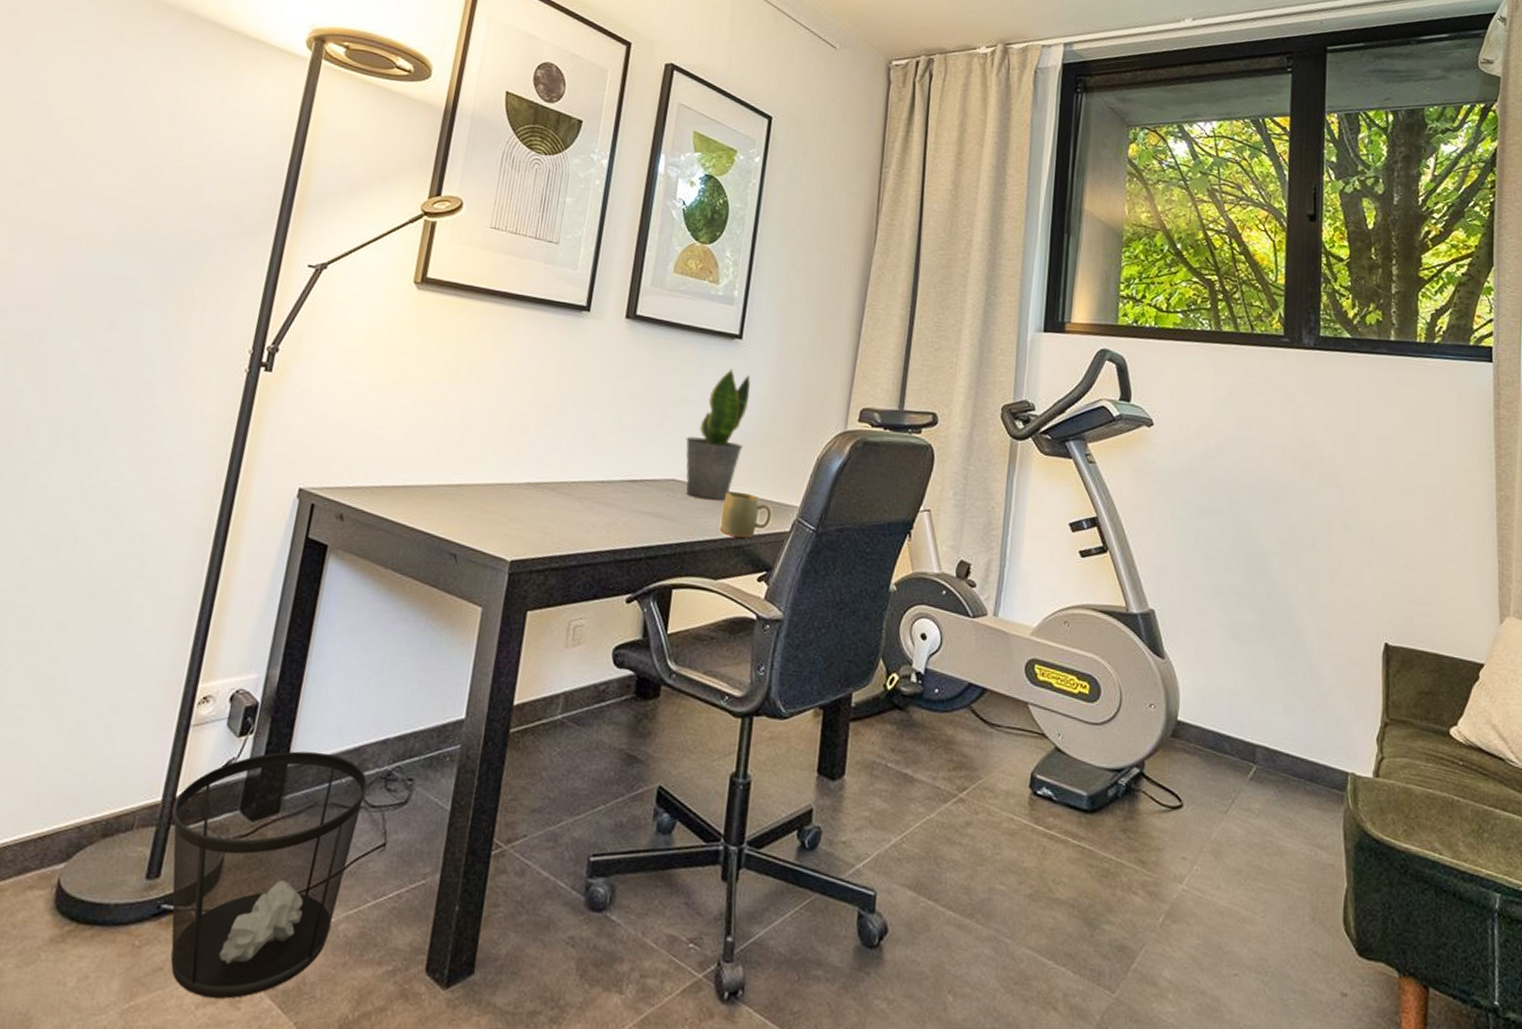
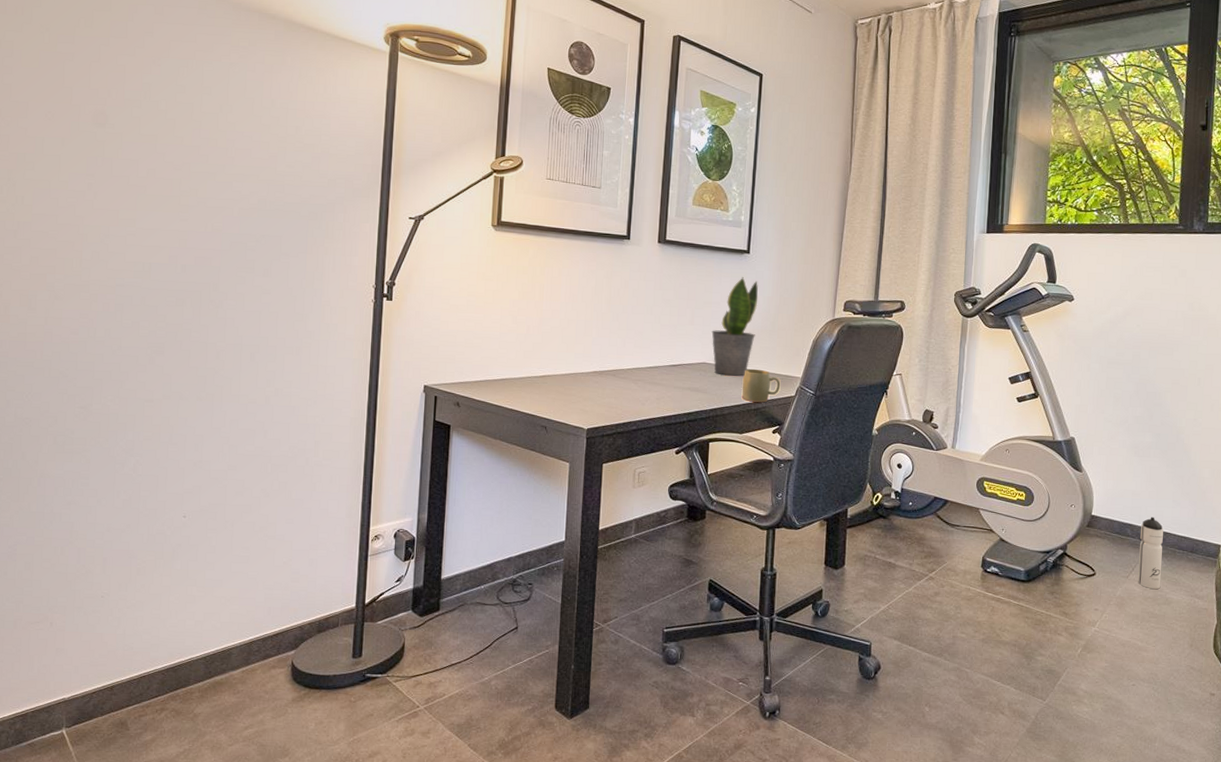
waste bin: present [170,751,369,999] -> none [364,568,501,732]
water bottle: none [1239,727,1273,833] -> present [1138,516,1163,590]

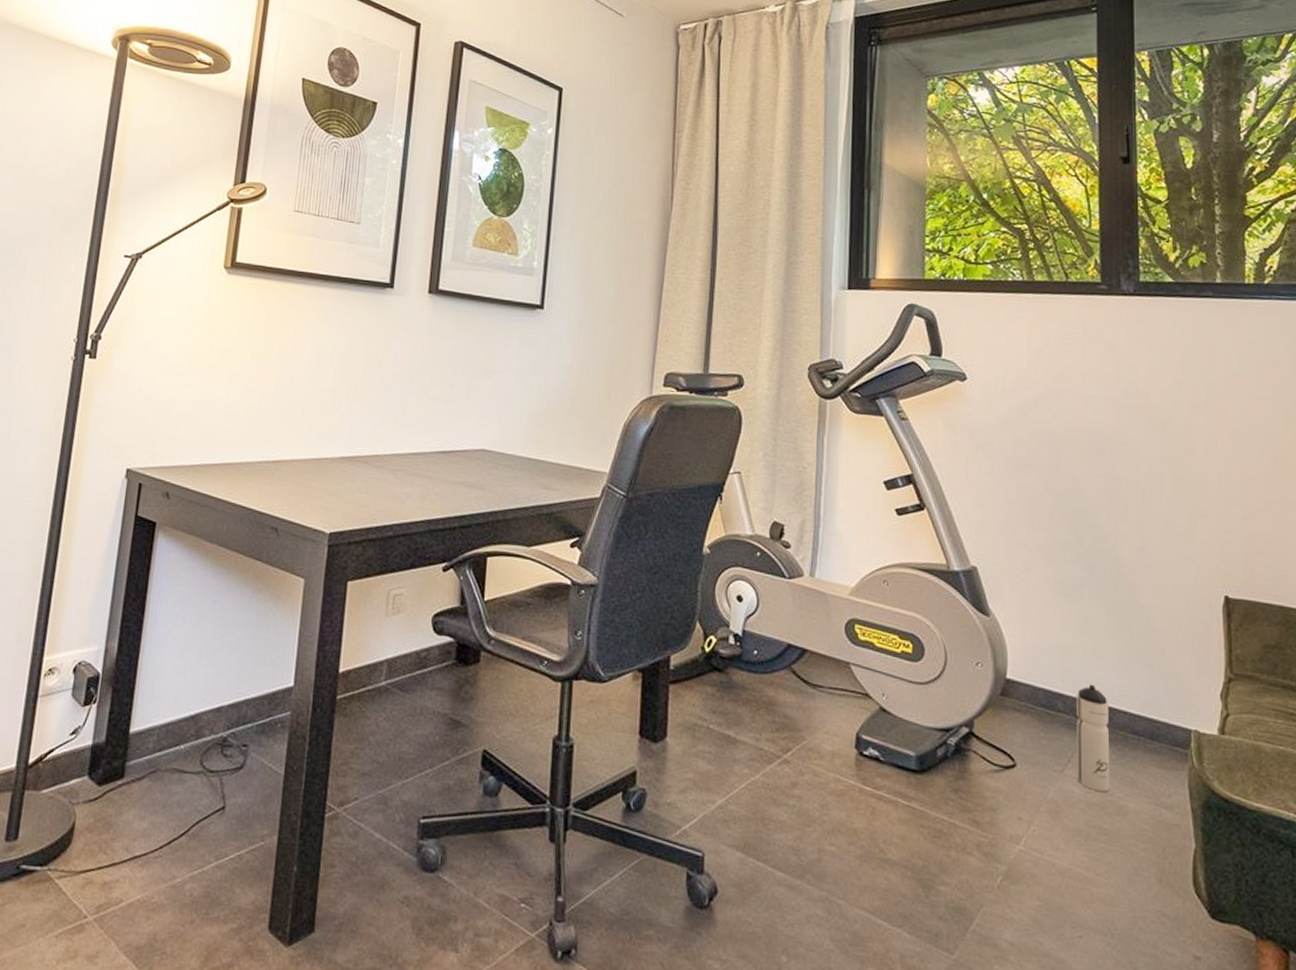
potted plant: present [711,277,758,376] -> none [493,339,554,469]
mug: present [742,368,781,403] -> none [530,459,582,505]

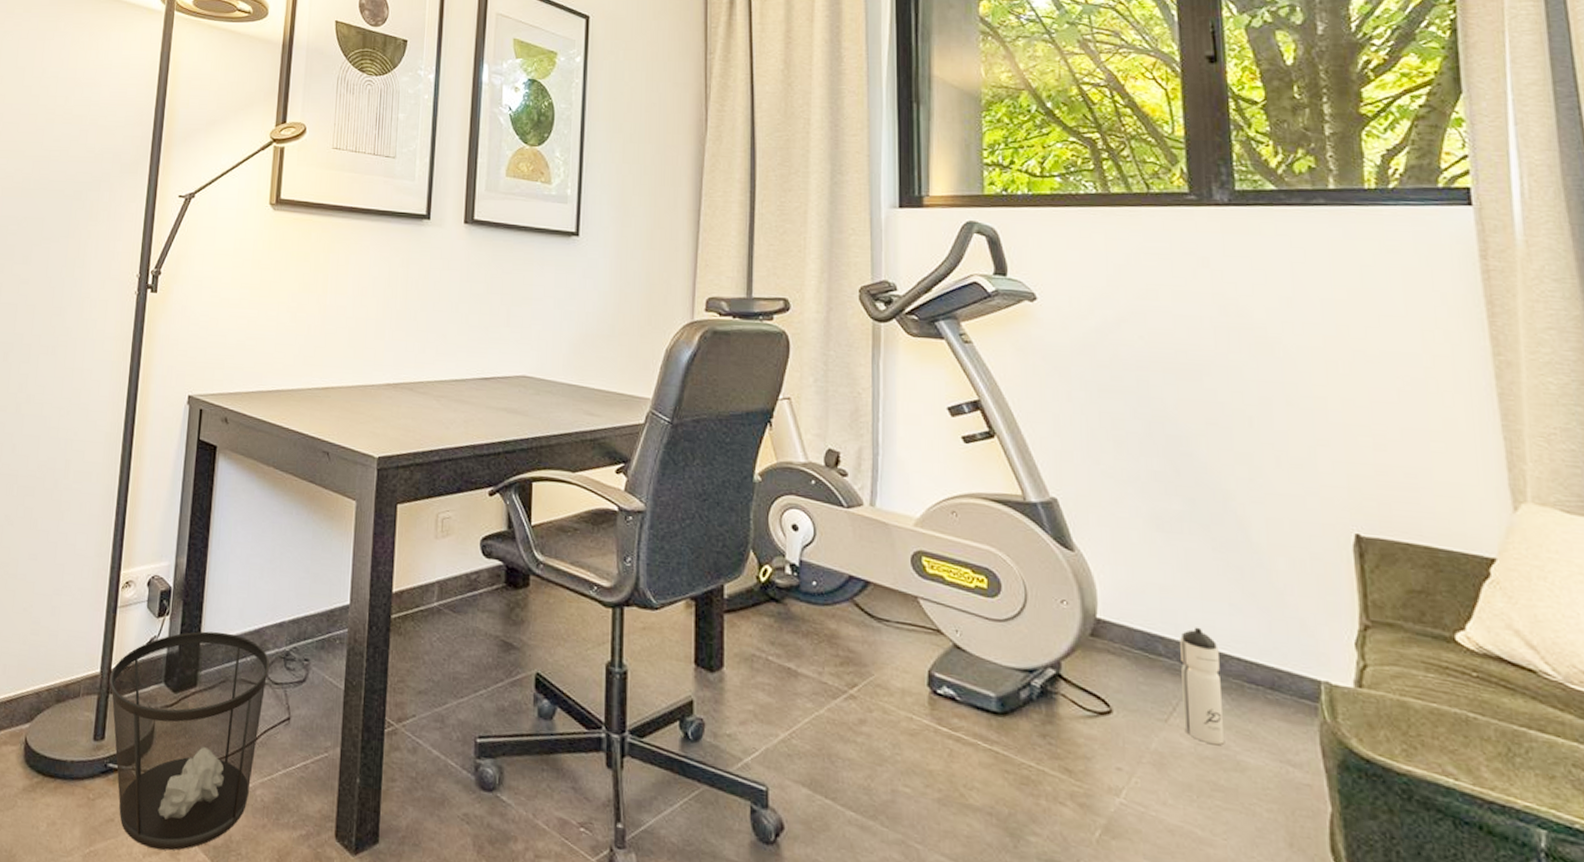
waste bin: none [26,719,206,954] -> present [109,631,270,851]

